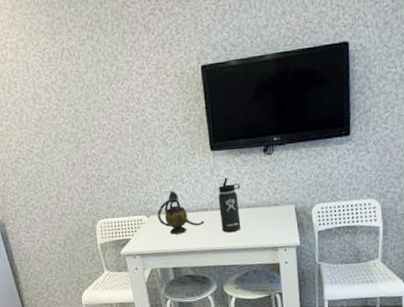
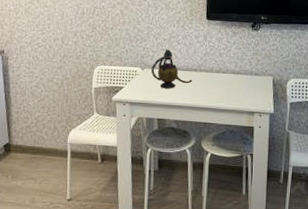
thermos bottle: present [218,177,241,233] -> none [207,44,228,94]

